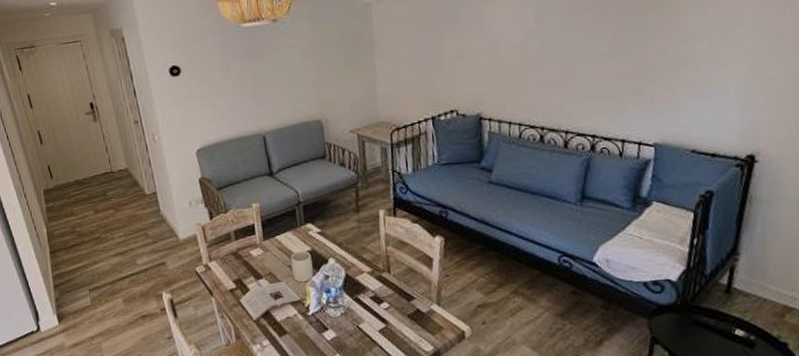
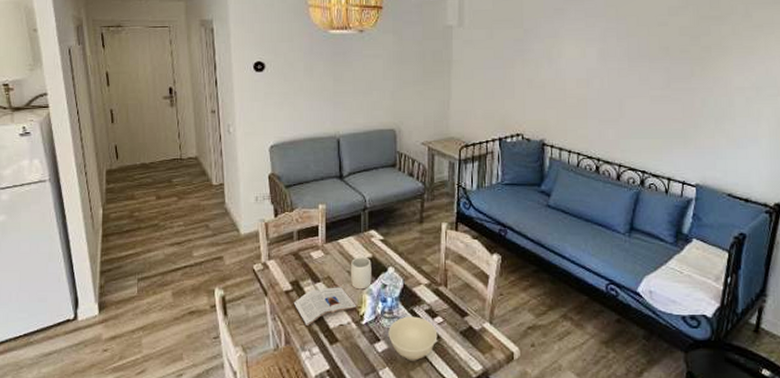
bowl: none [335,303,385,347] -> present [388,316,438,361]

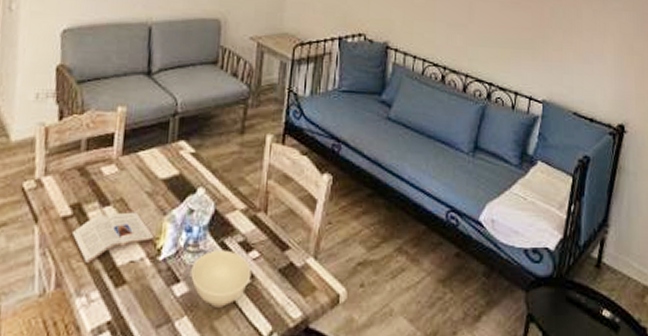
mug: present [350,257,372,290] -> none [149,174,178,216]

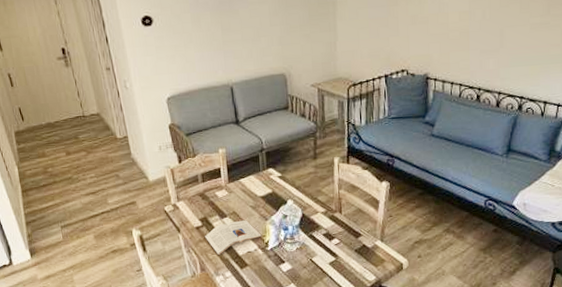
bowl: present [191,250,252,307] -> none [291,240,335,277]

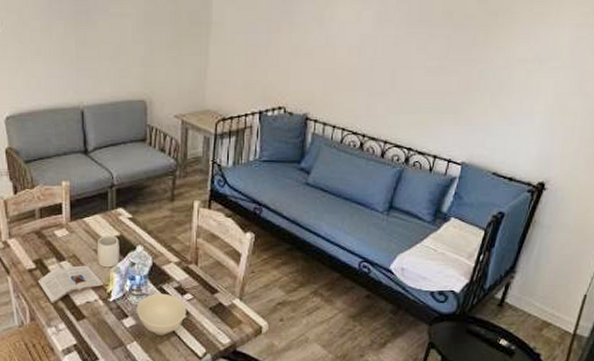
mug: none [253,193,273,221] -> present [96,236,119,268]
bowl: none [291,240,335,277] -> present [137,293,187,335]

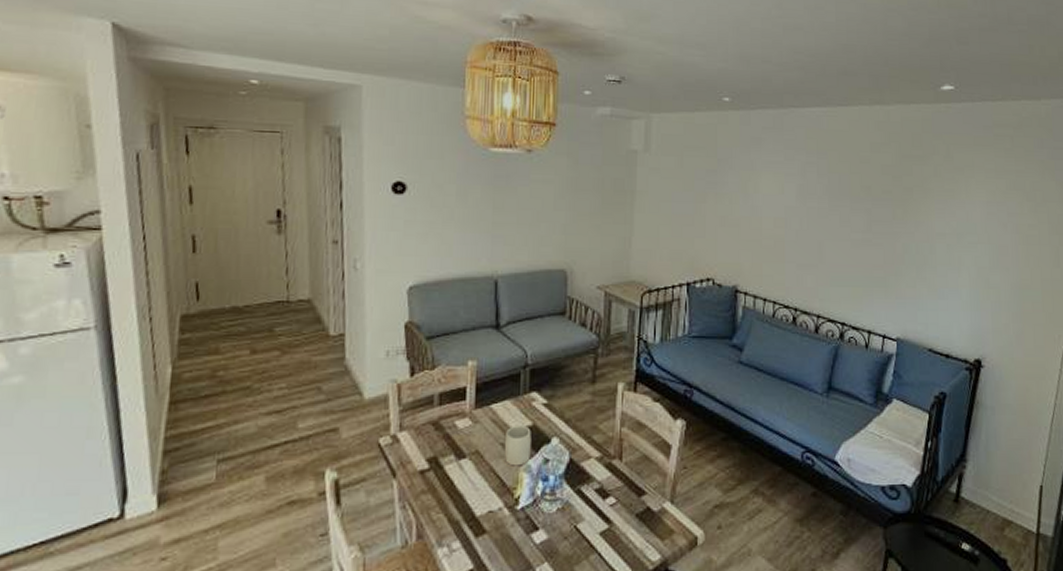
magazine: present [37,265,104,304] -> none [430,463,511,516]
bowl: present [137,293,187,335] -> none [549,497,609,553]

